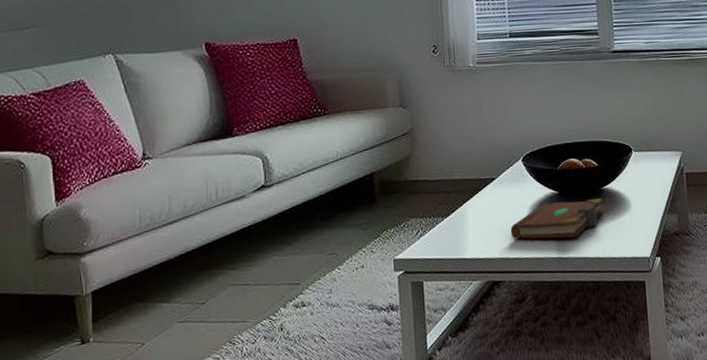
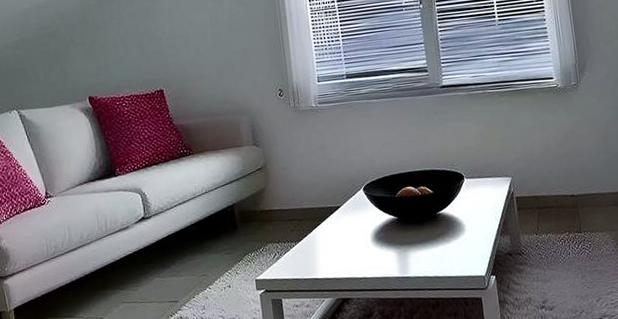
book: present [510,198,603,239] -> none [356,222,440,261]

